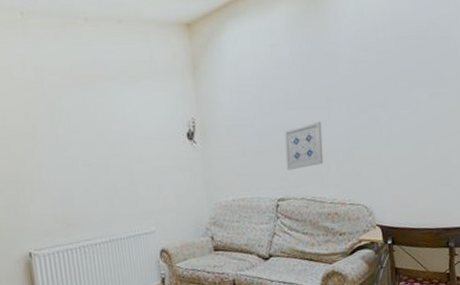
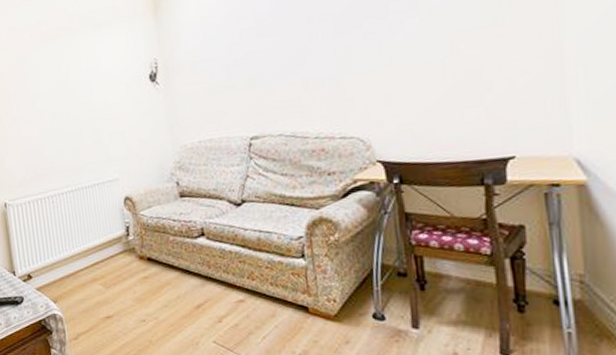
wall art: present [284,121,324,171] -> none [256,45,305,105]

